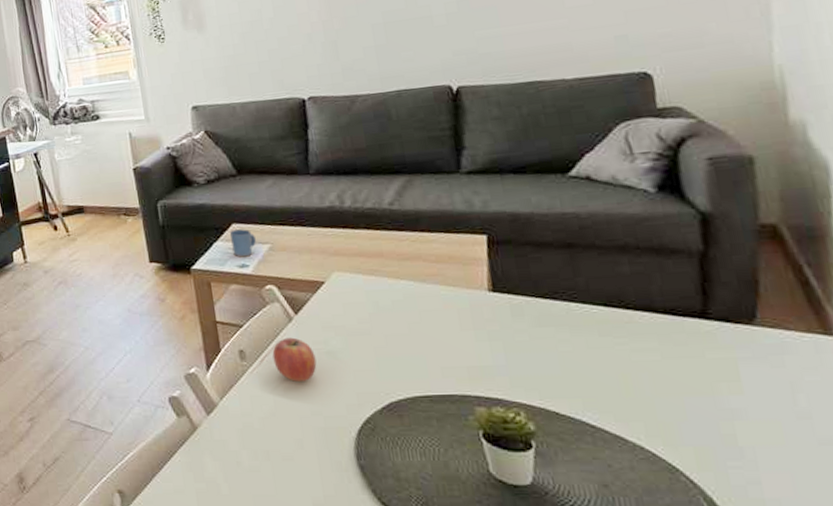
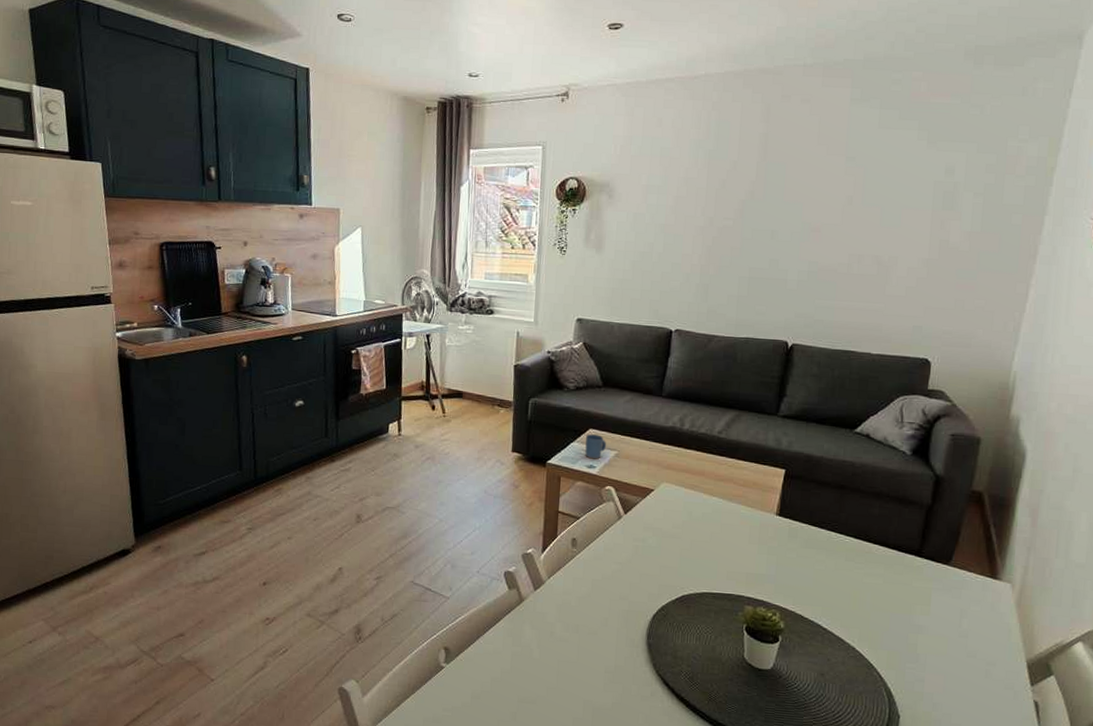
fruit: present [272,337,317,382] -> none [598,532,633,571]

